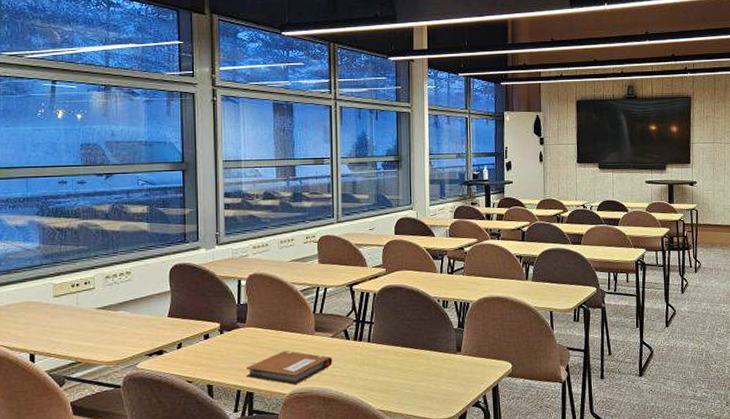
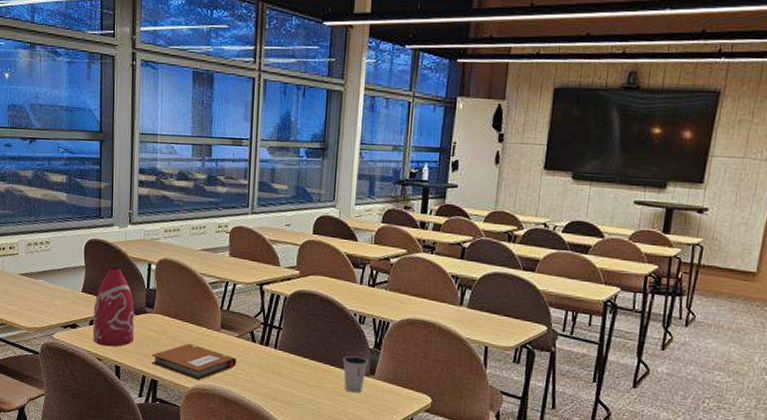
bottle: none [182,287,227,368] -> present [93,267,135,347]
dixie cup: none [432,337,454,371] -> present [343,355,368,393]

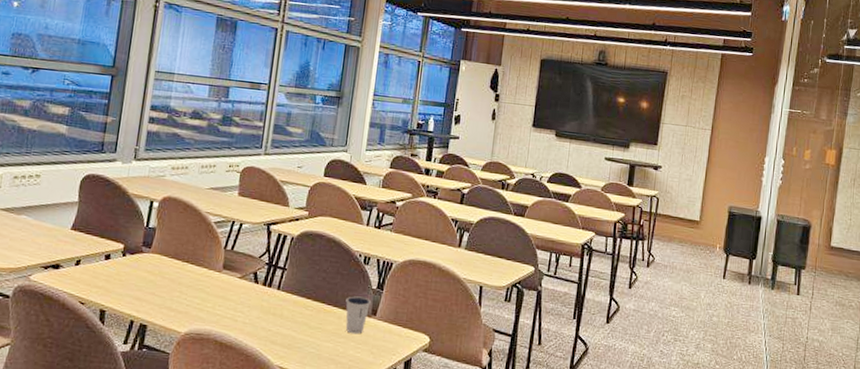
bottle: present [93,267,135,347] -> none [77,203,130,289]
notebook: present [152,344,236,380] -> none [142,285,236,324]

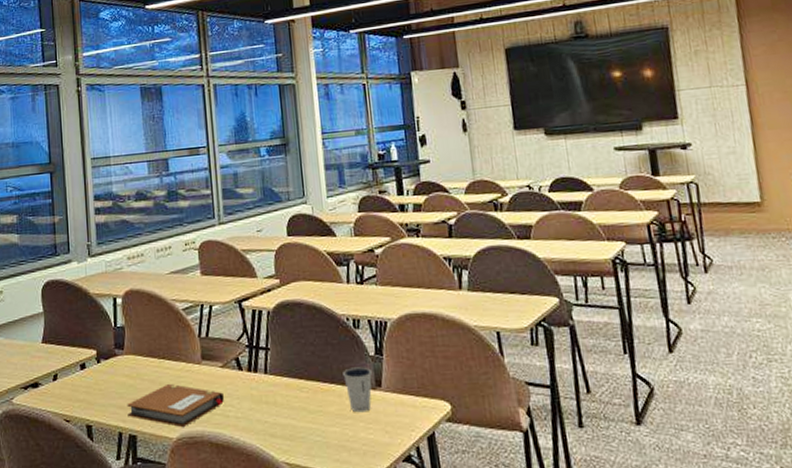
notebook: none [142,285,236,324] -> present [127,384,224,427]

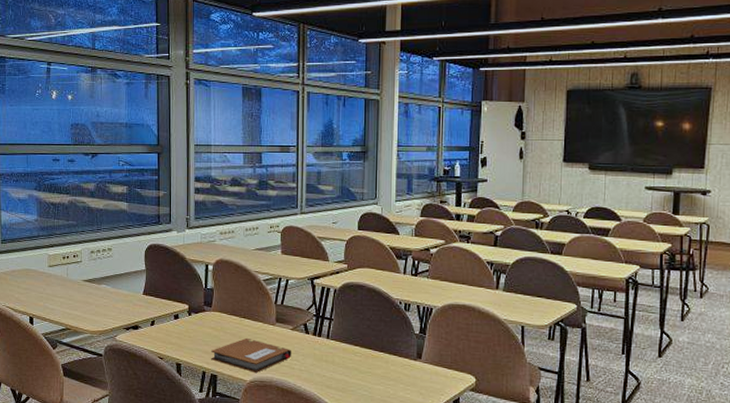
dixie cup: present [343,367,372,413] -> none [391,341,415,377]

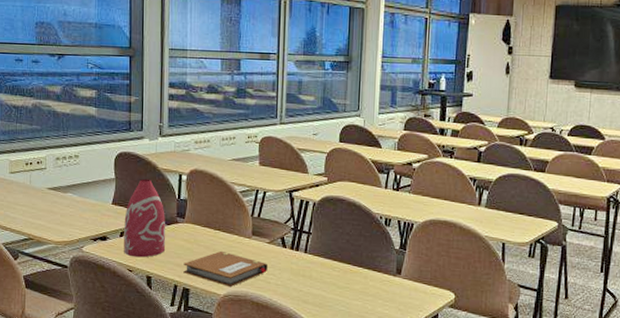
bottle: none [155,269,194,346] -> present [124,178,166,258]

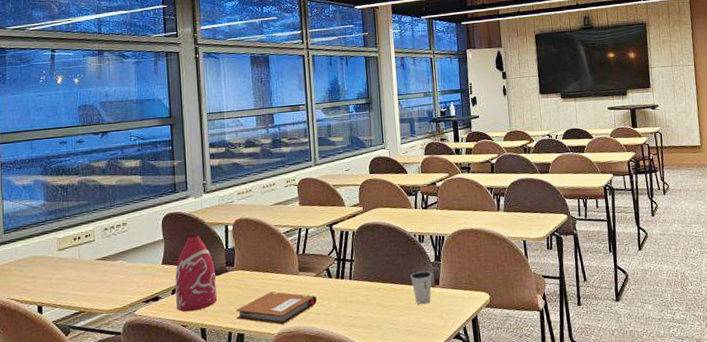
dixie cup: none [370,256,394,293] -> present [410,270,432,305]

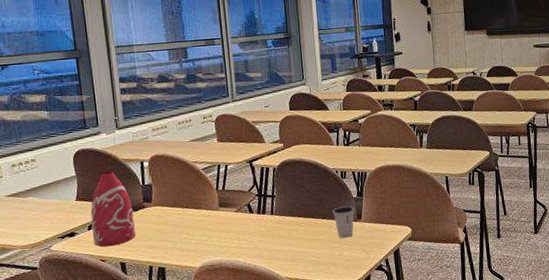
notebook: present [236,291,317,325] -> none [156,226,238,259]

